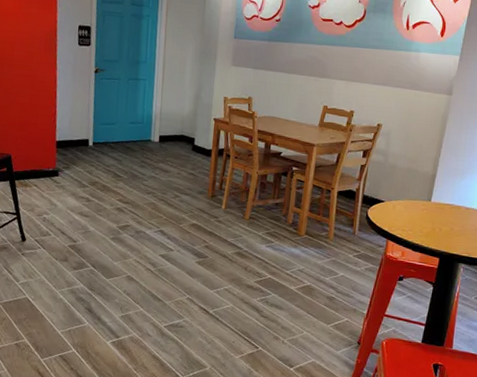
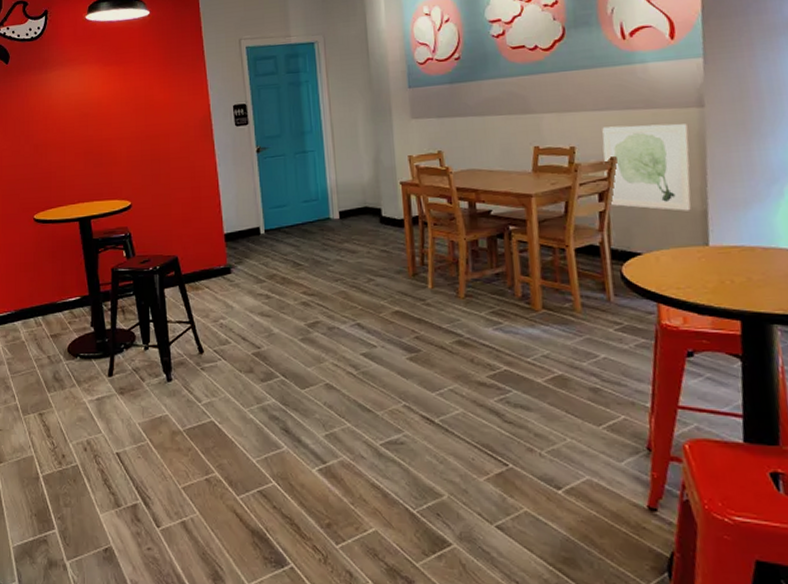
wall art: none [371,99,437,174] -> present [602,123,692,211]

